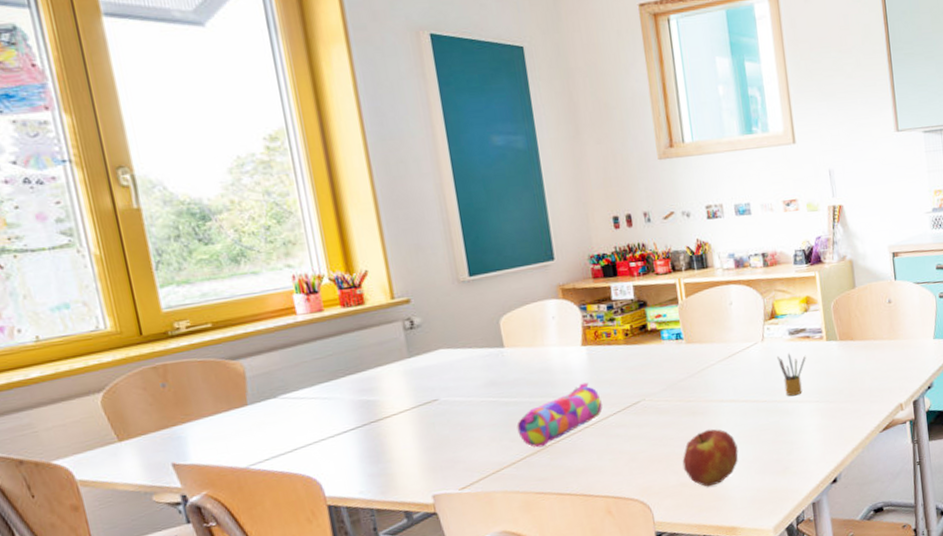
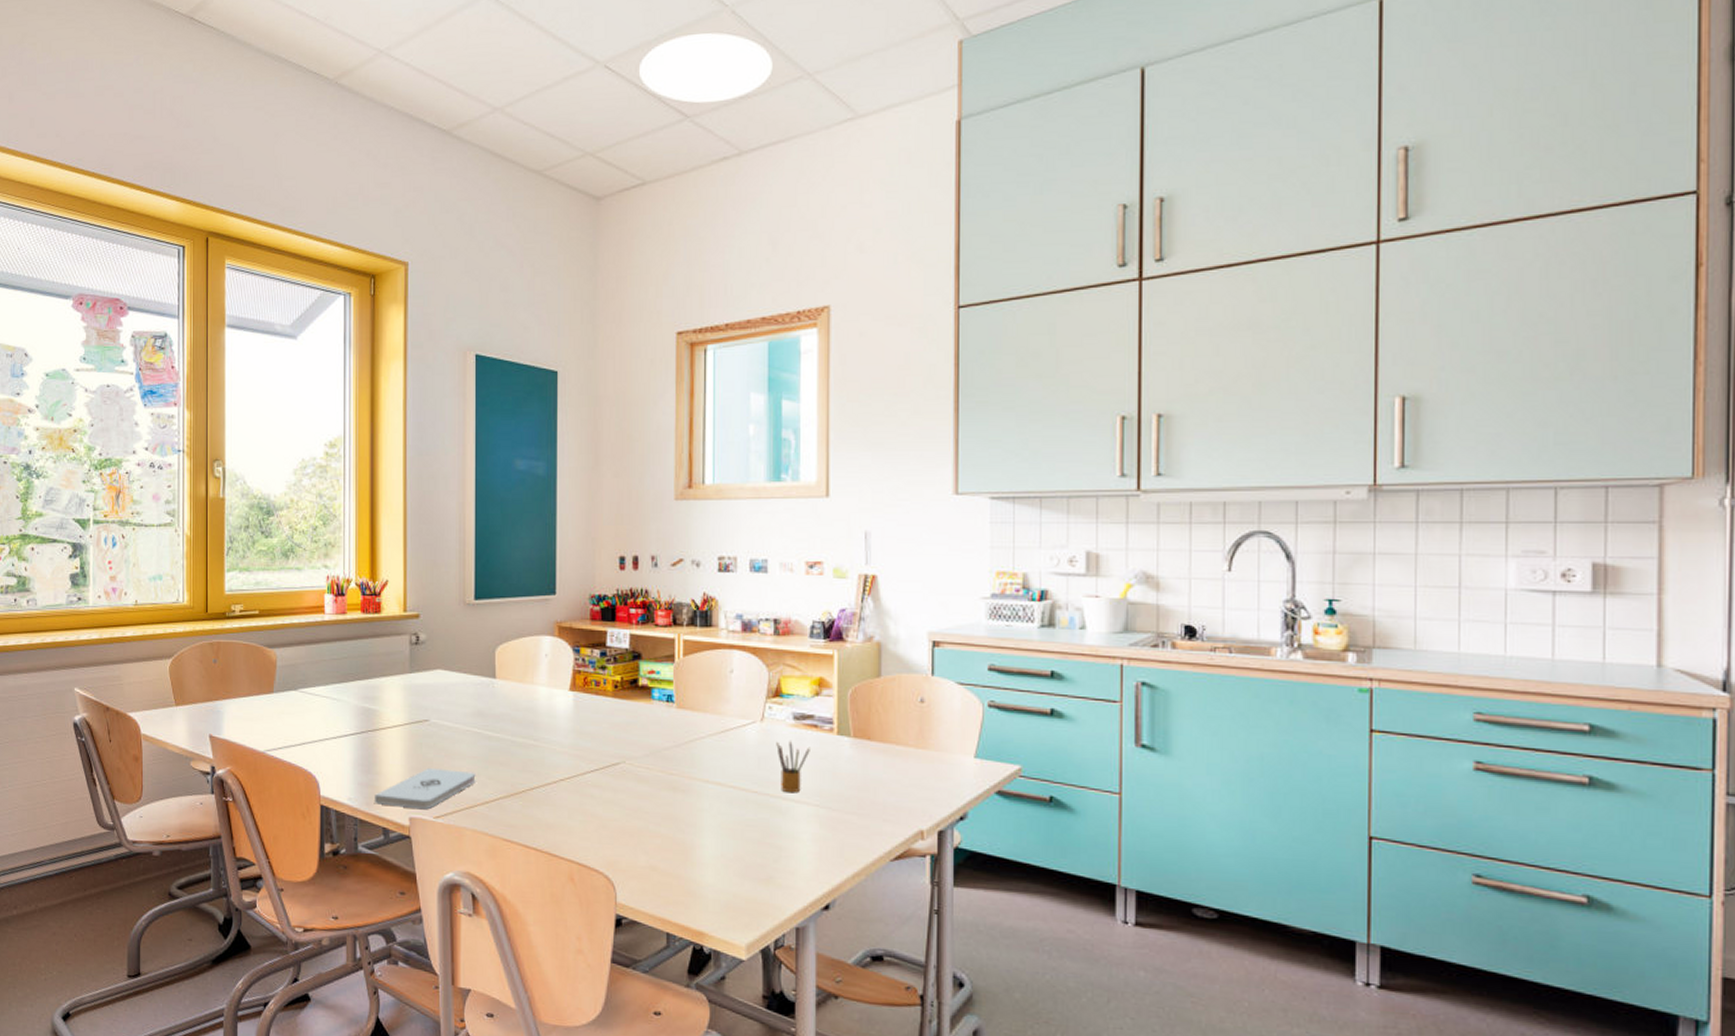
notepad: none [389,438,499,491] -> present [374,767,476,810]
pencil case: present [516,382,603,448] -> none [495,731,581,792]
apple: present [682,429,739,487] -> none [655,811,718,878]

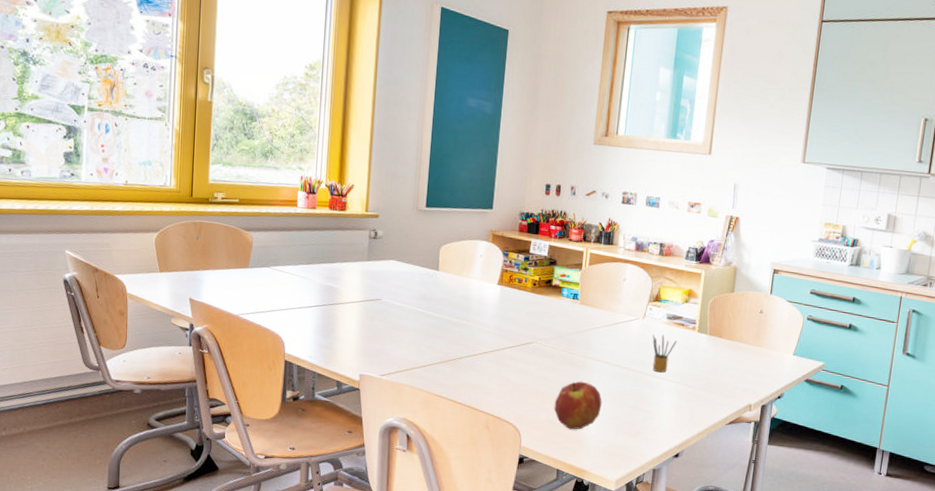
notepad: present [374,767,476,810] -> none [330,336,417,369]
apple: none [655,811,718,878] -> present [554,381,602,430]

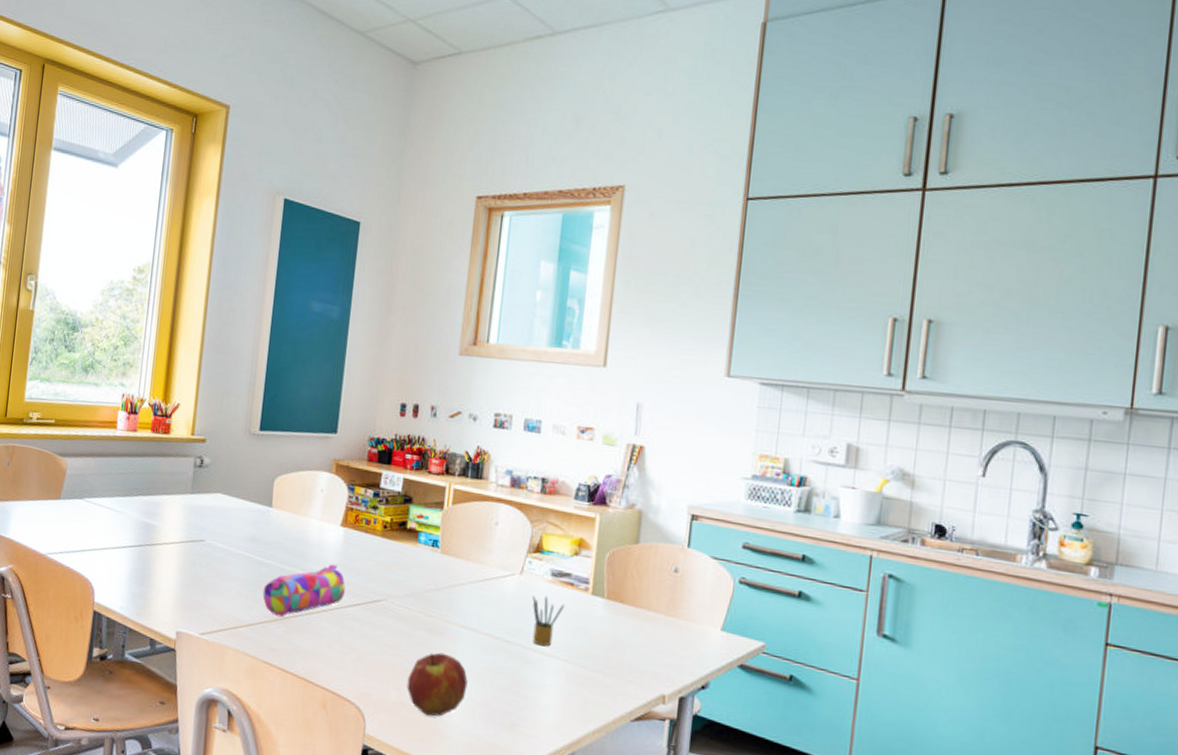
pencil case: none [433,315,503,359] -> present [262,564,346,617]

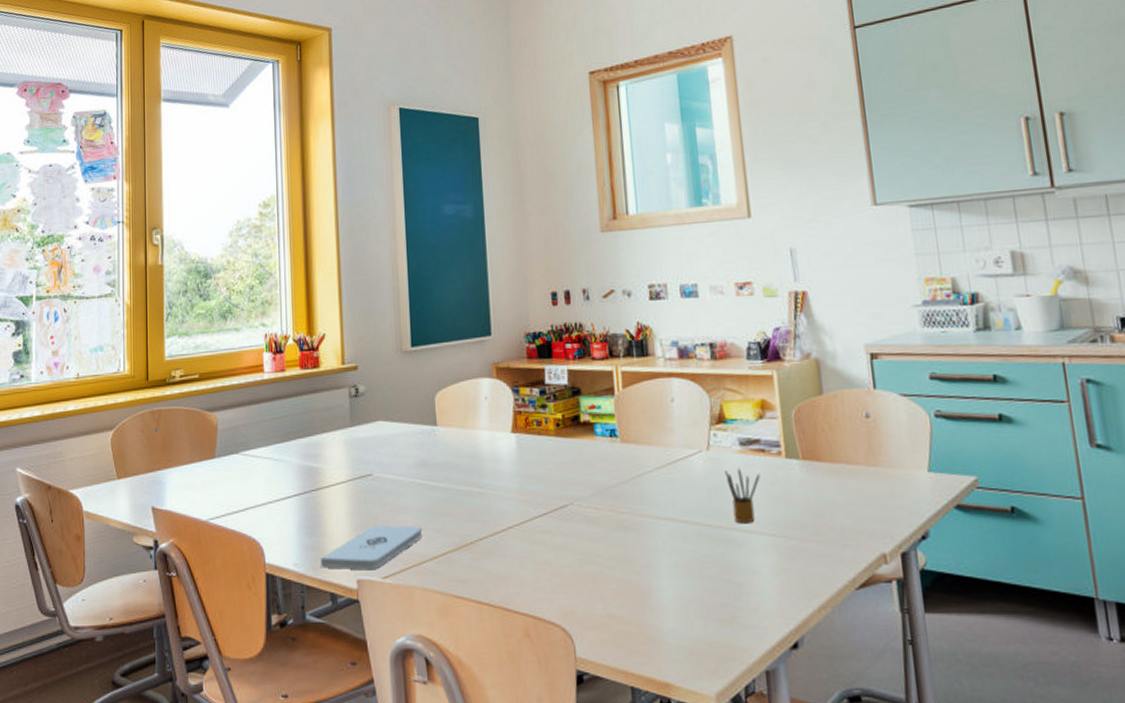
notepad: none [144,585,244,626] -> present [320,524,423,571]
pencil case: present [262,564,346,617] -> none [442,475,528,544]
apple: present [406,652,468,717] -> none [610,551,676,624]

